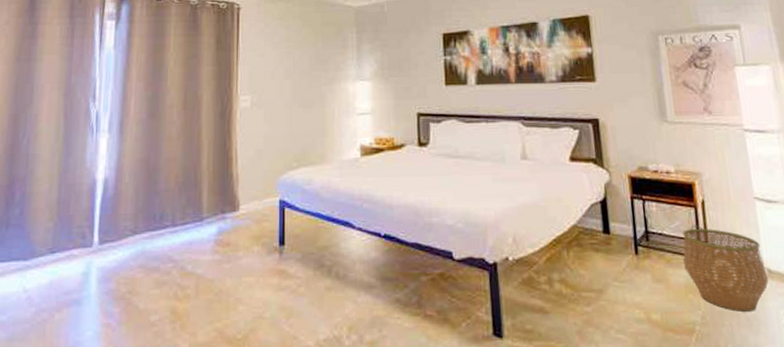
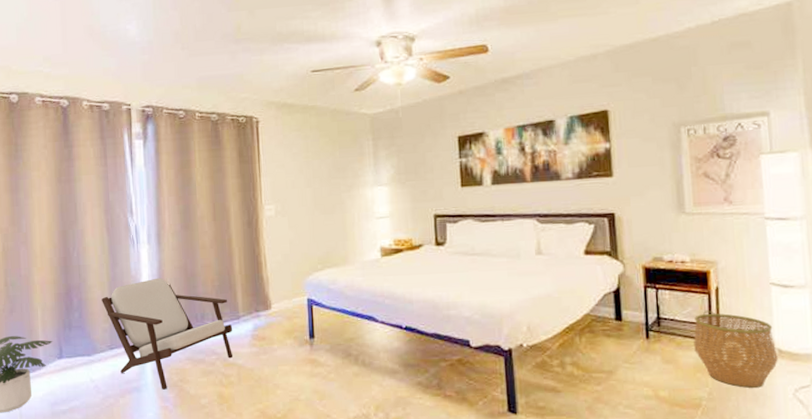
armchair: none [48,171,195,303] -> present [102,277,233,390]

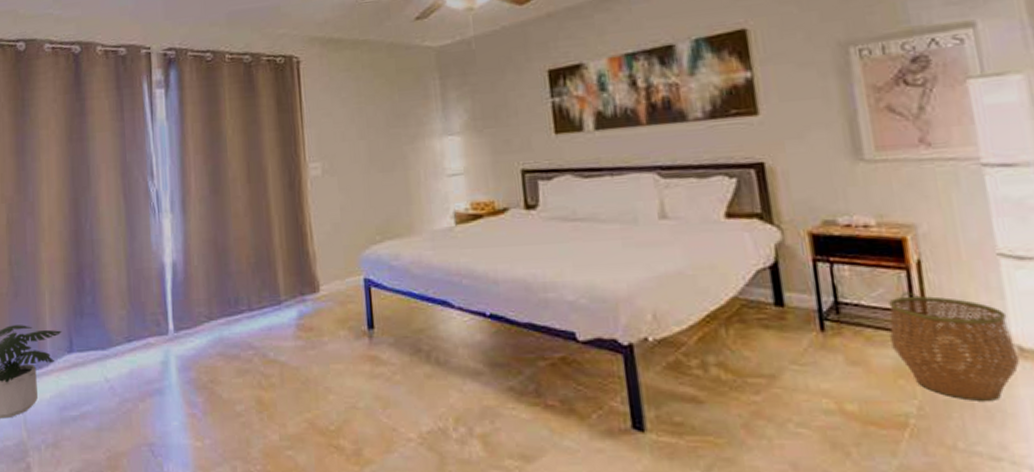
armchair: present [102,277,233,390] -> none [118,253,274,393]

